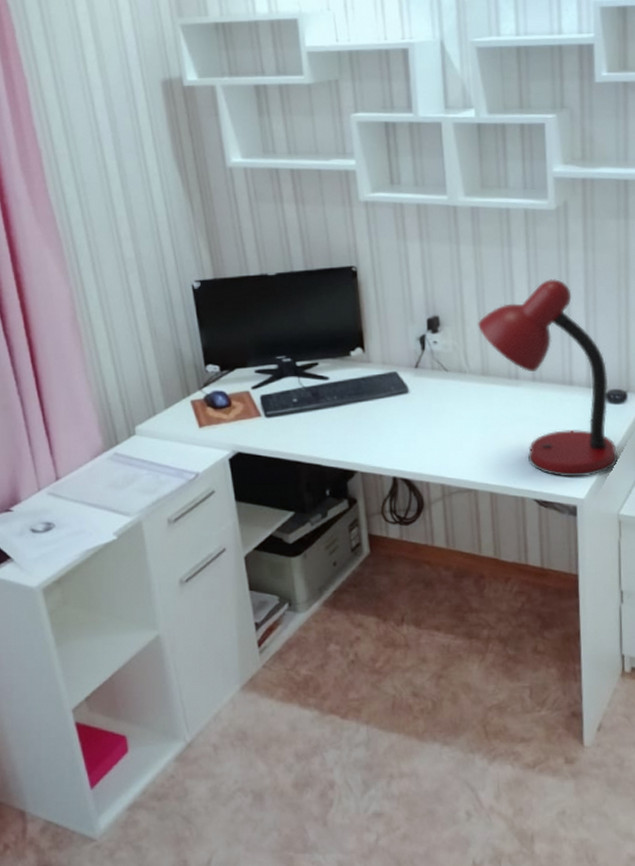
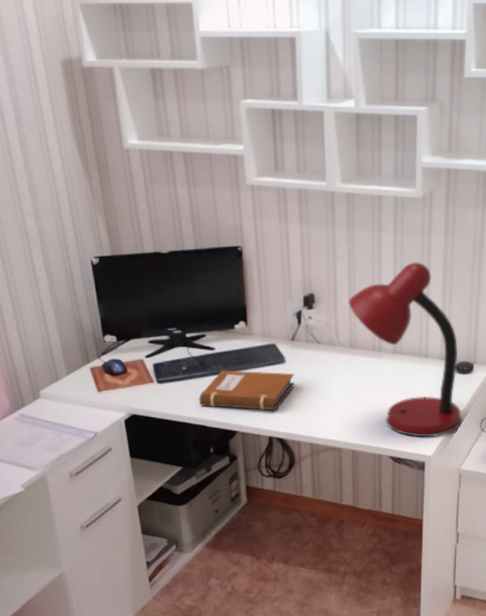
notebook: none [312,402,421,447] -> present [199,370,295,411]

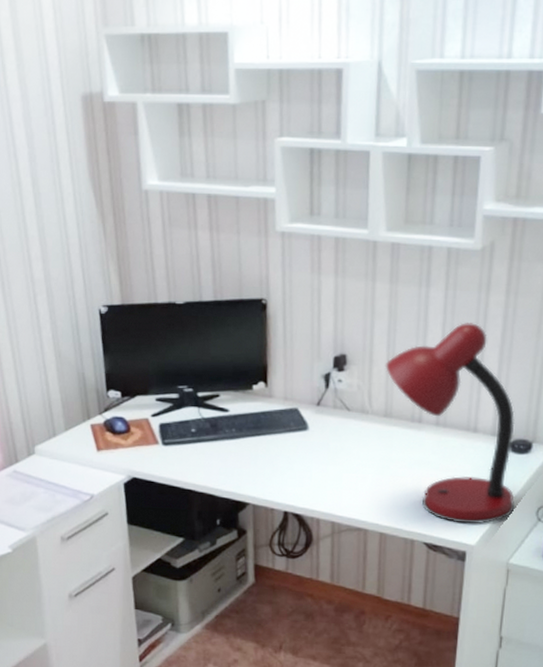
notebook: present [199,370,295,411] -> none [207,434,318,483]

